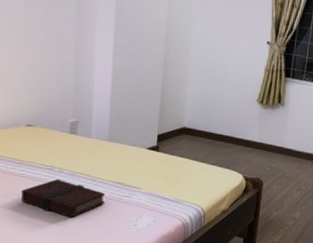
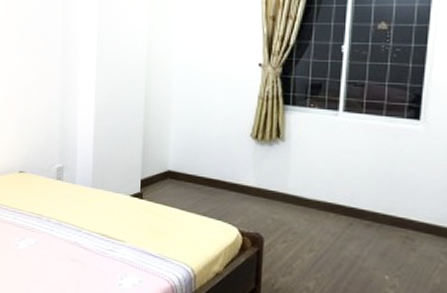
book: present [21,178,105,218] -> none [14,228,90,273]

